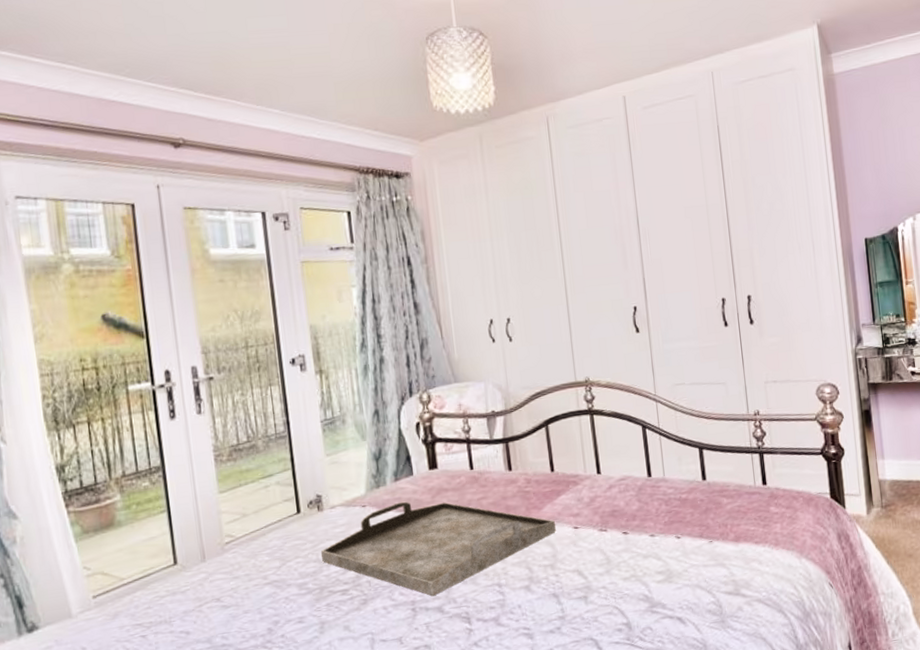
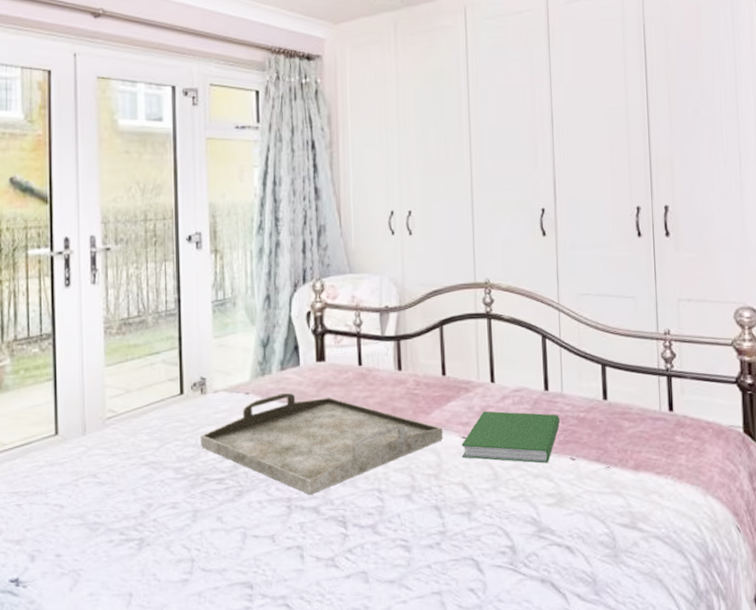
hardcover book: none [573,498,665,547] -> present [461,411,561,463]

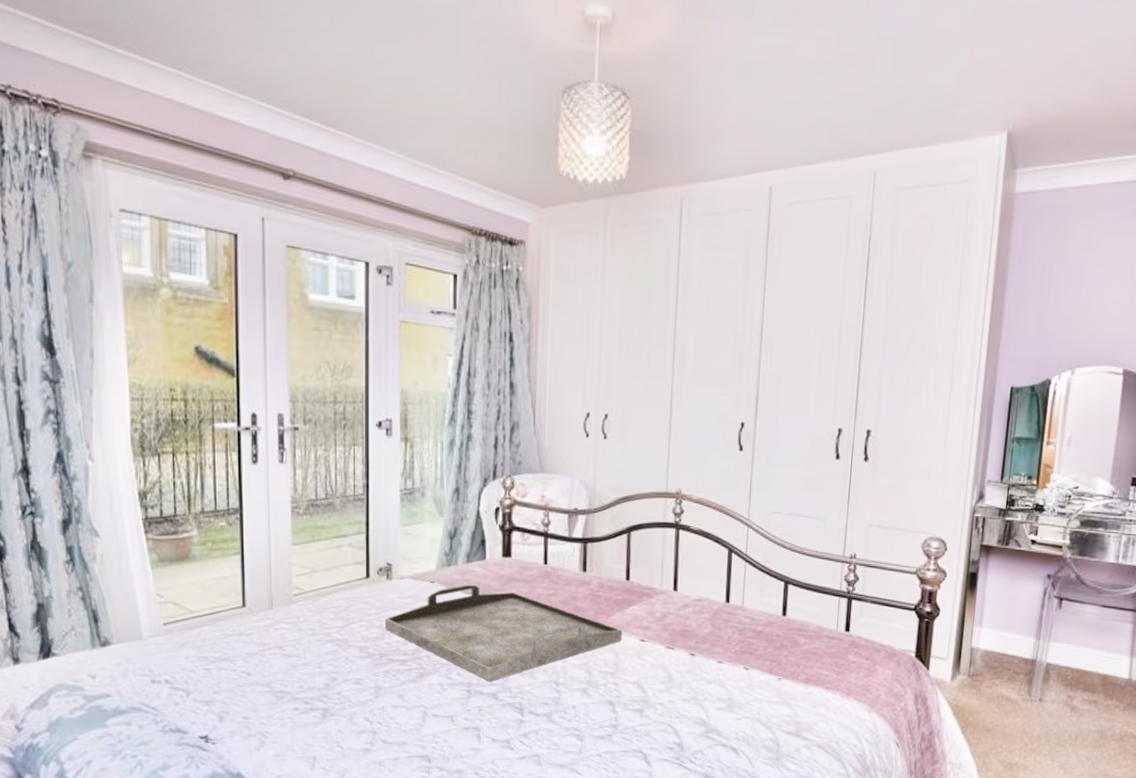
hardcover book: present [461,411,561,463] -> none [639,617,738,671]

